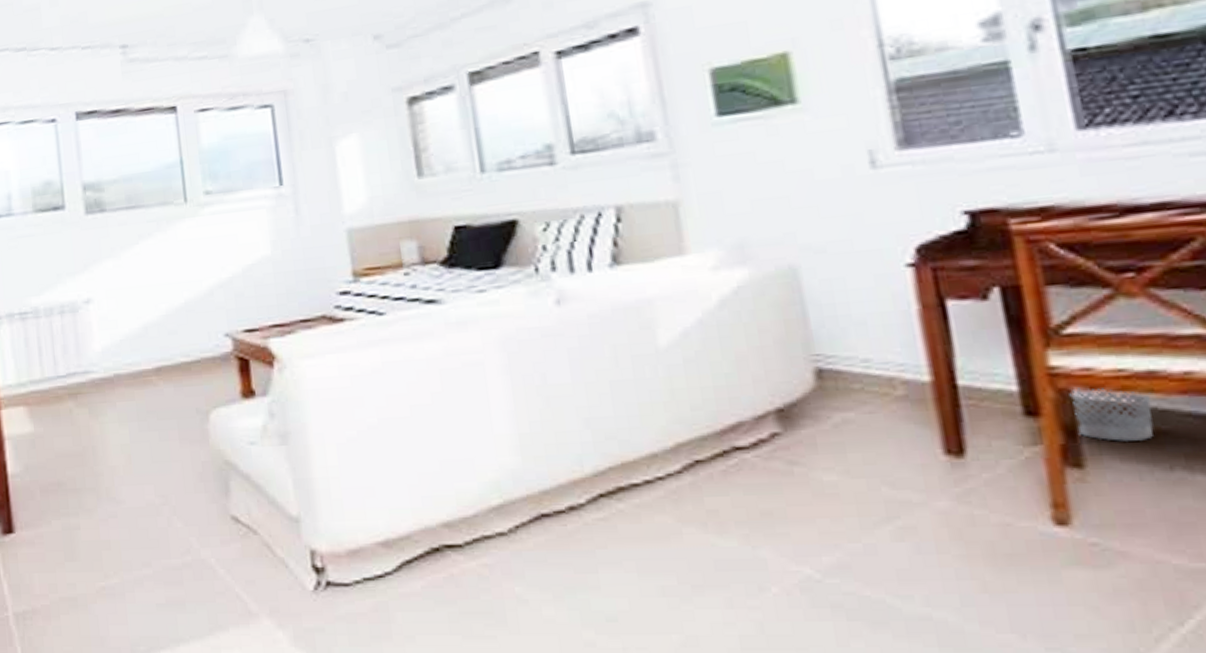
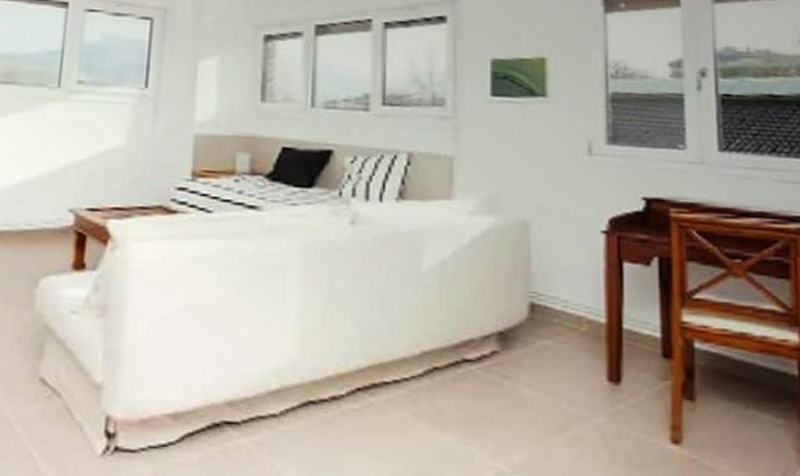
wastebasket: present [1069,388,1154,442] -> none [692,340,741,384]

